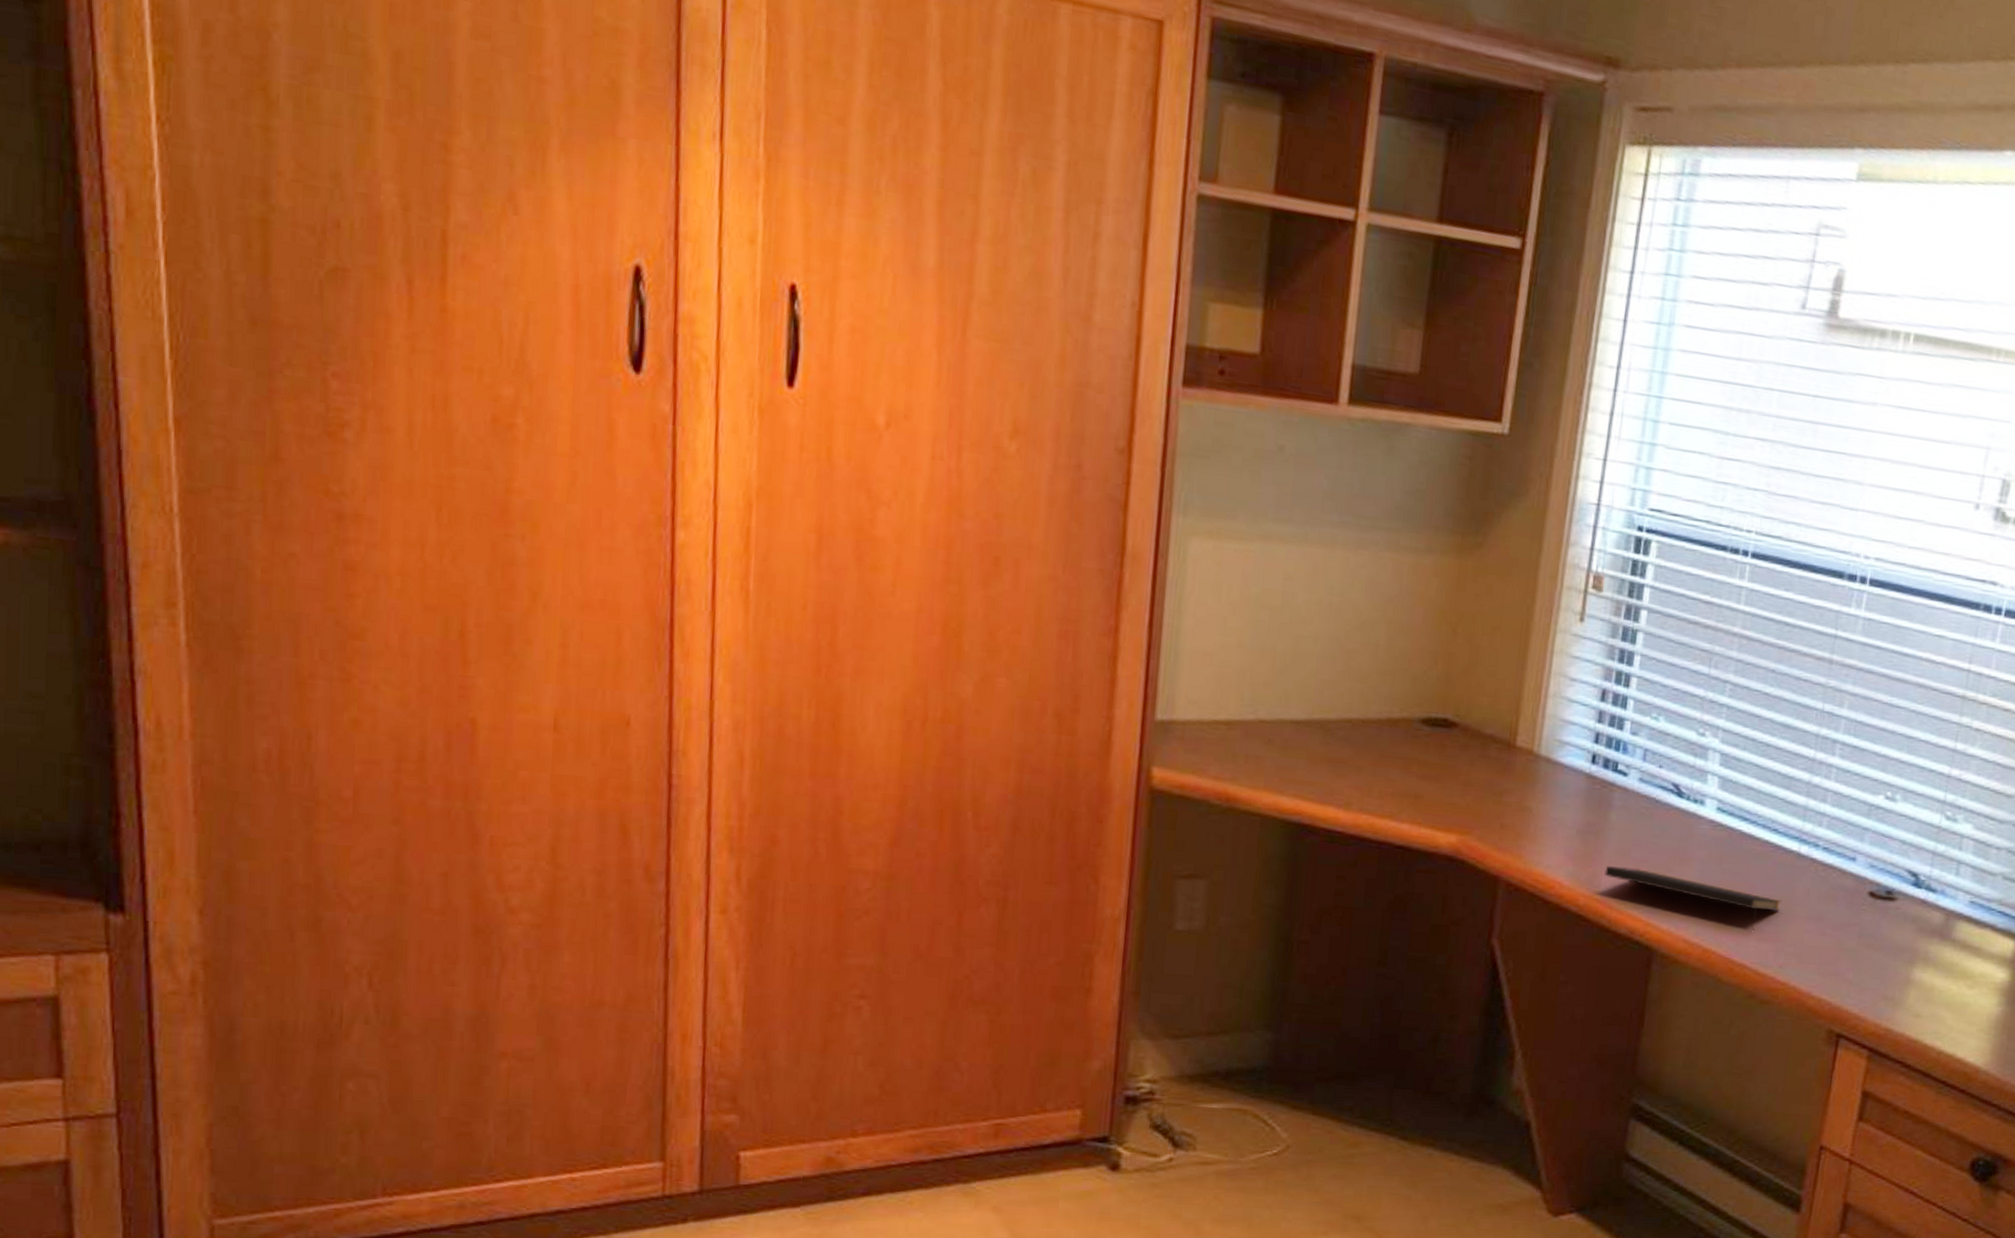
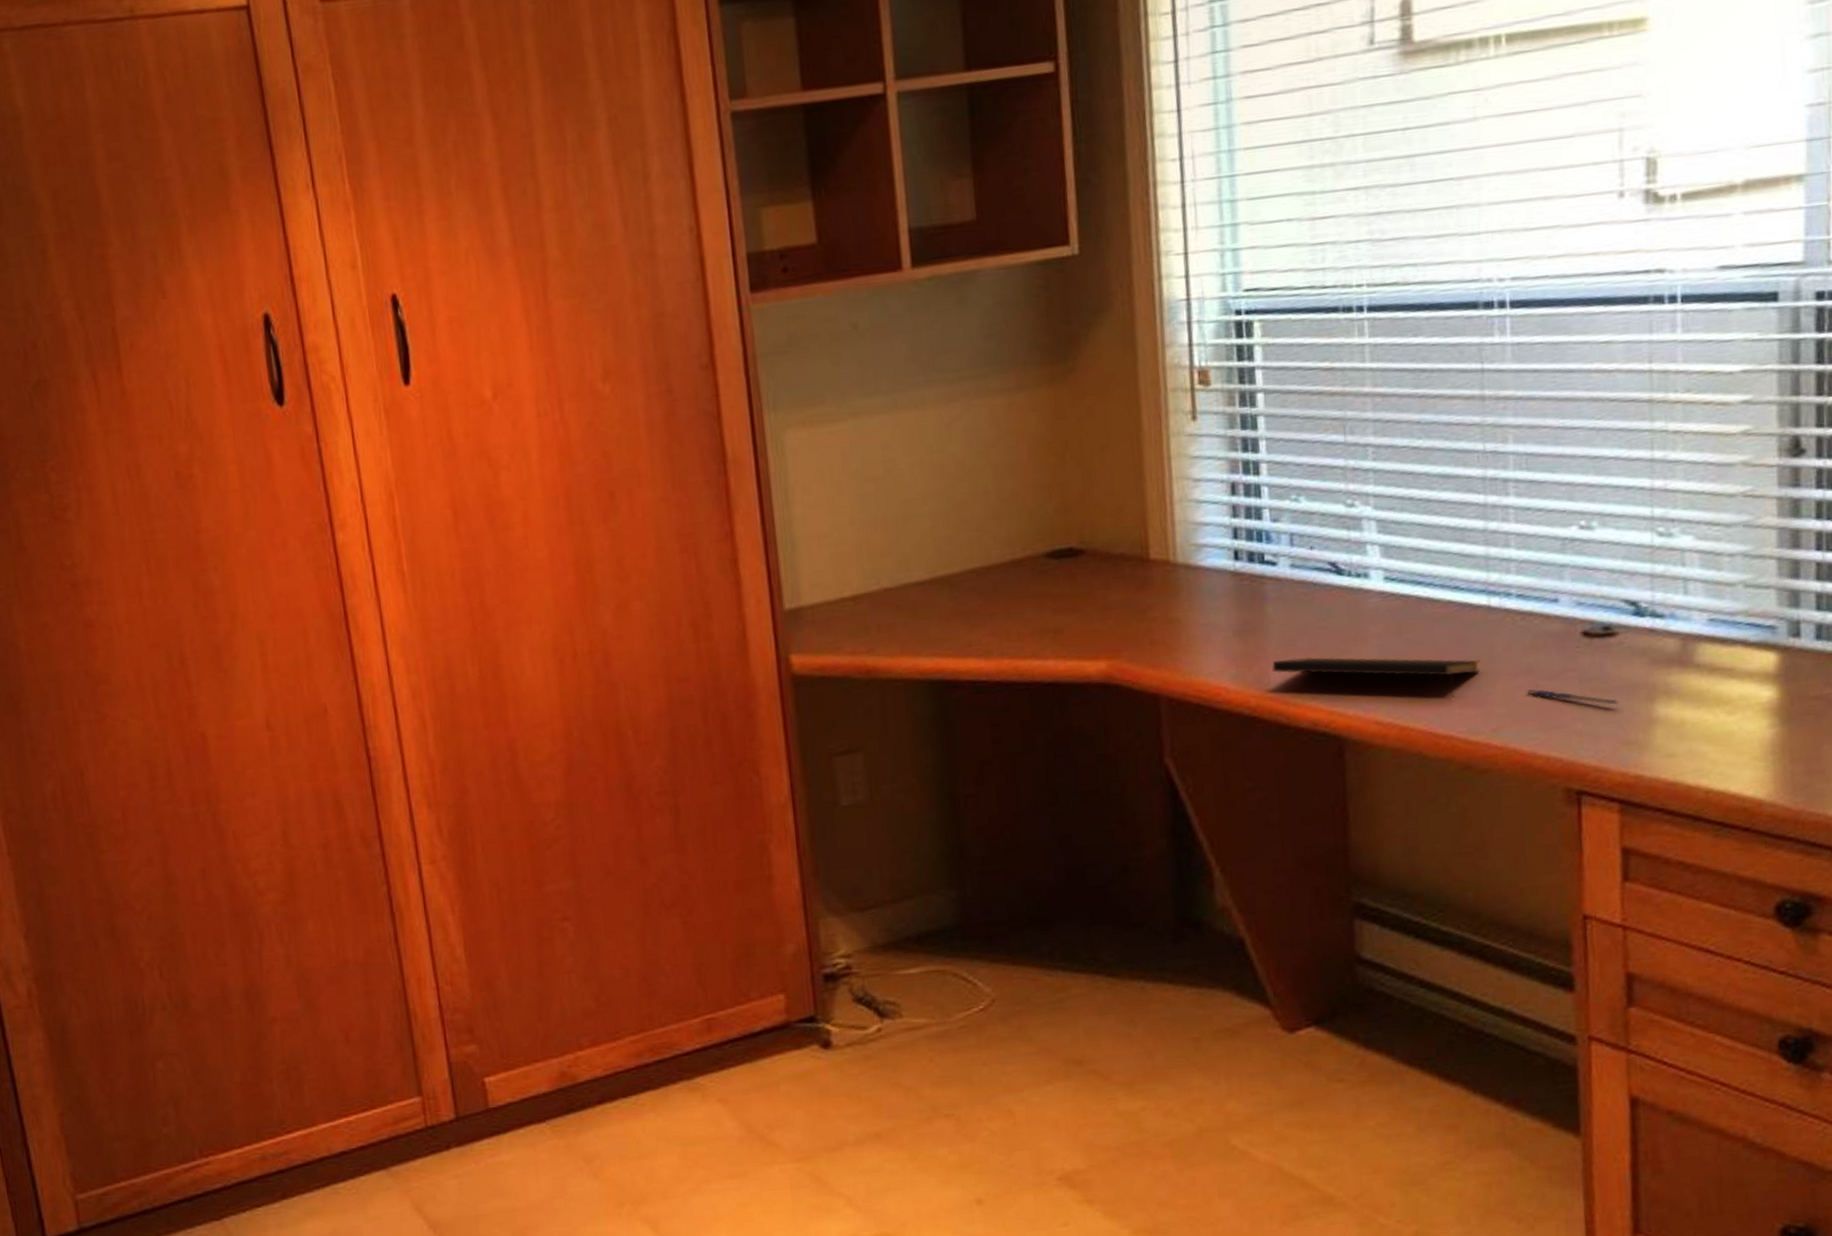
pen: none [1813,934,1887,962] -> present [1526,688,1620,705]

